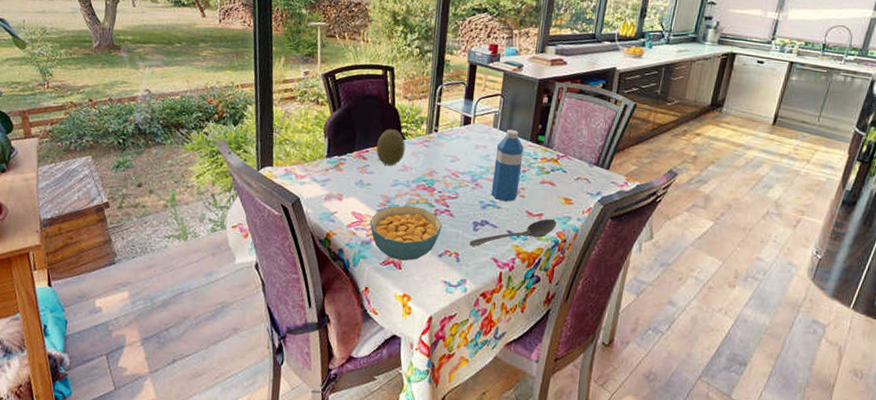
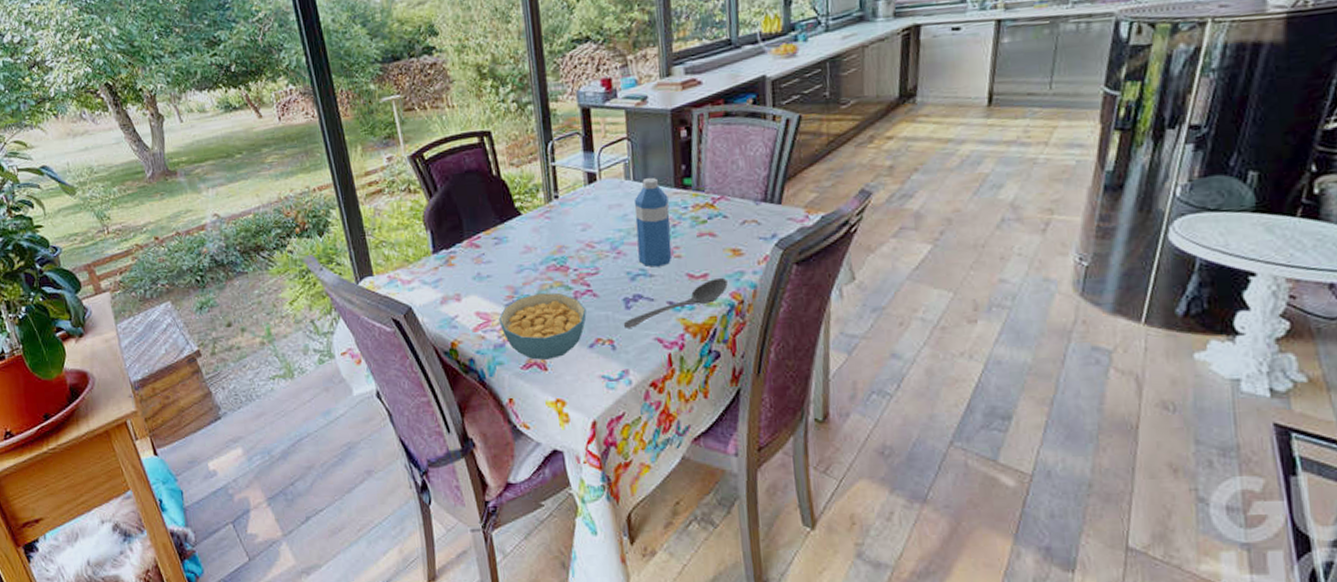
fruit: present [376,129,406,166] -> none [488,205,524,250]

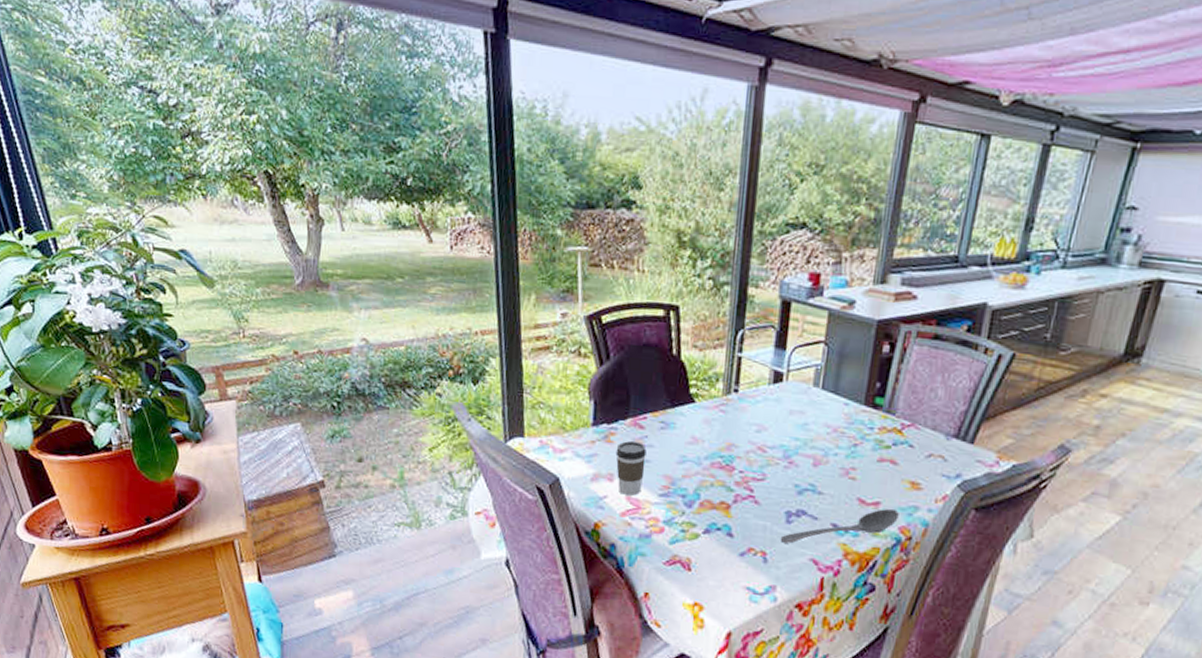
coffee cup: none [458,260,488,311] -> present [615,440,647,496]
cereal bowl: present [498,292,587,361] -> none [649,488,744,561]
water bottle: present [634,177,672,267] -> none [811,388,856,486]

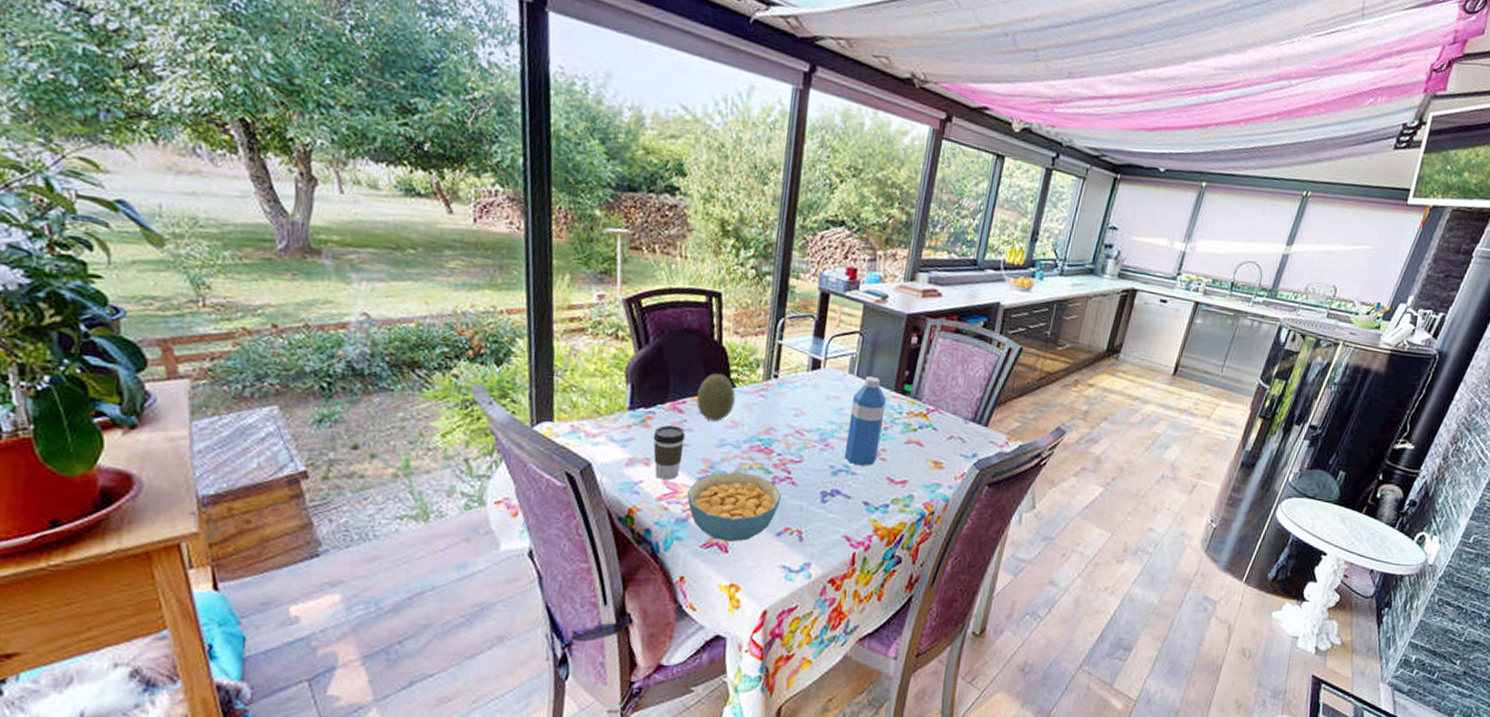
cereal bowl: none [649,488,744,561] -> present [686,471,781,543]
fruit: none [657,388,695,437] -> present [696,373,736,422]
stirrer: present [780,509,899,544] -> none [815,487,924,522]
water bottle: none [811,388,856,486] -> present [845,375,887,466]

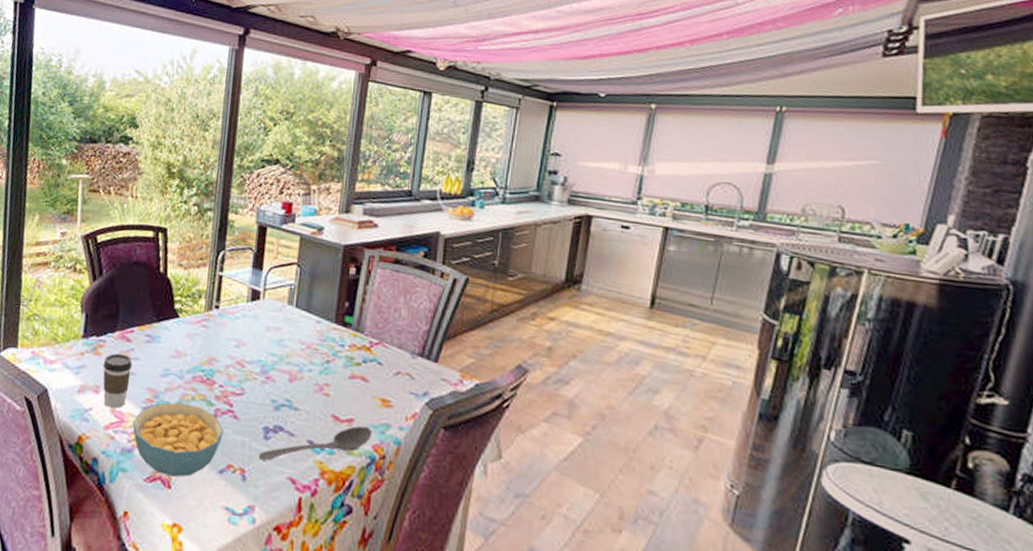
fruit: present [696,373,736,422] -> none [143,303,179,351]
stirrer: none [815,487,924,522] -> present [258,426,372,461]
water bottle: present [845,375,887,466] -> none [287,306,327,402]

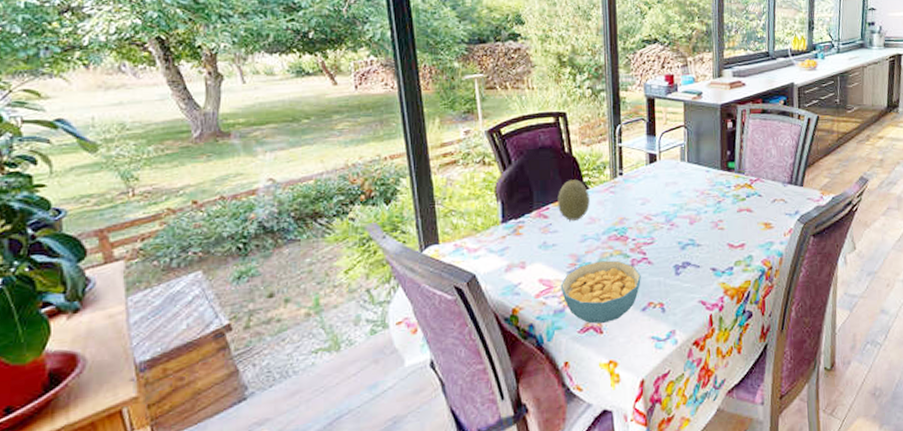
coffee cup: present [103,353,132,409] -> none [525,229,553,278]
fruit: none [143,303,179,351] -> present [558,179,590,221]
stirrer: present [258,426,372,461] -> none [673,248,760,292]

